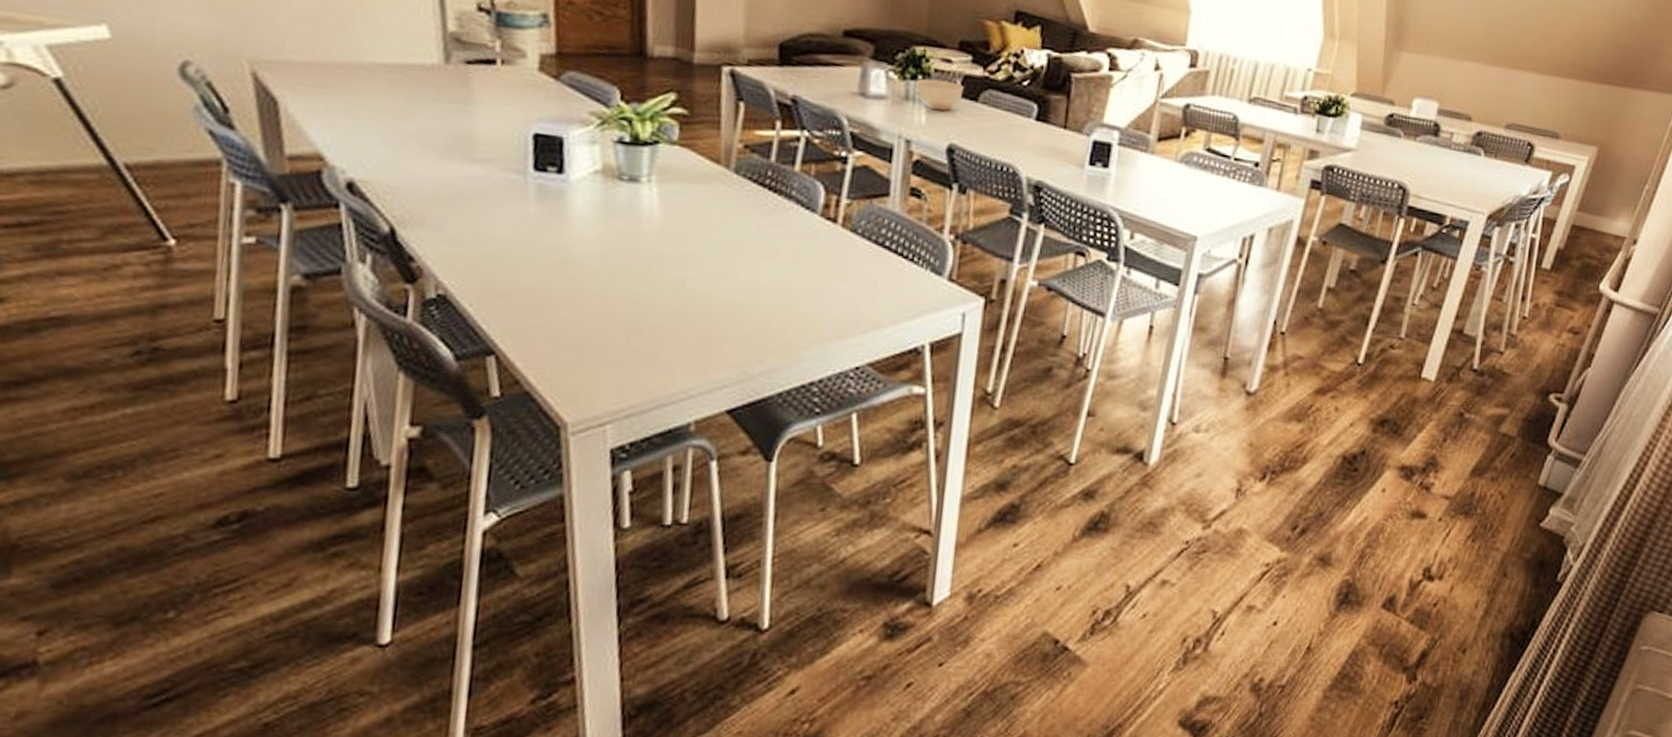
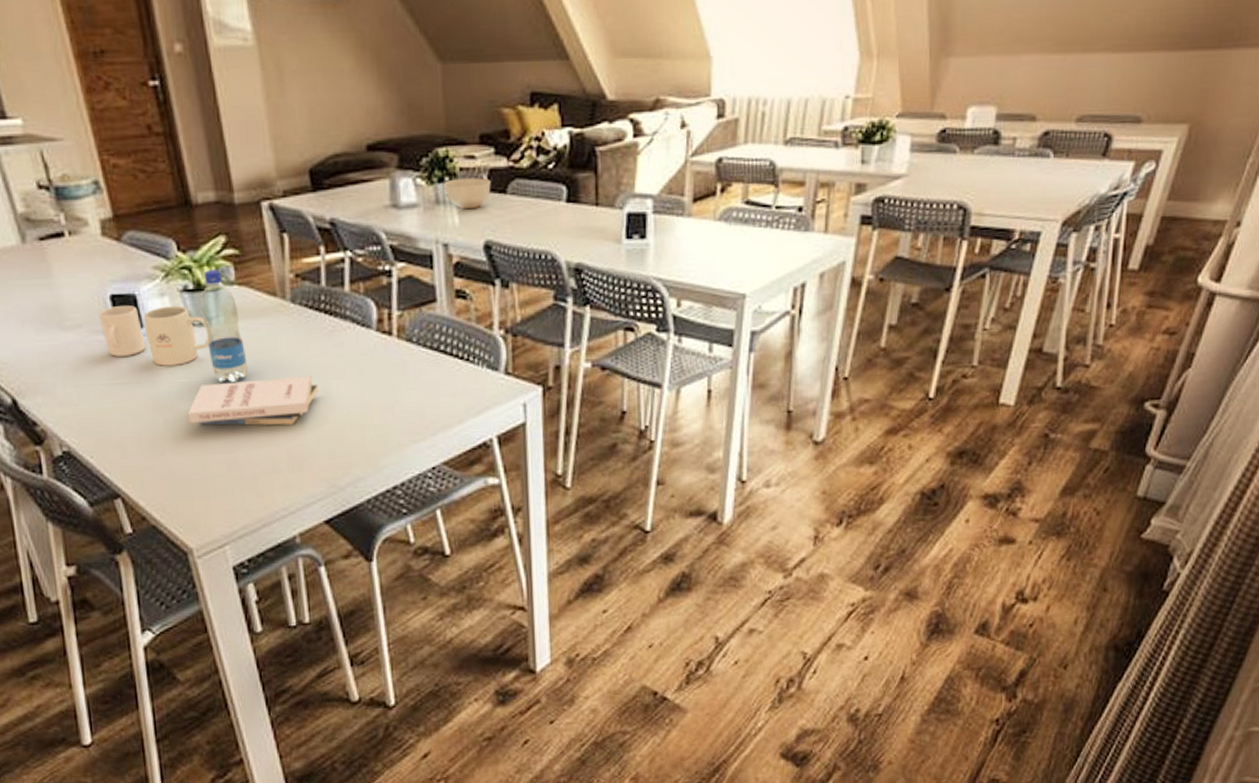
cup: none [515,146,563,202] -> present [99,305,146,357]
mug: none [564,154,637,220] -> present [143,305,209,366]
books: none [593,244,747,301] -> present [187,375,319,426]
bottle: none [632,125,675,248] -> present [200,269,249,383]

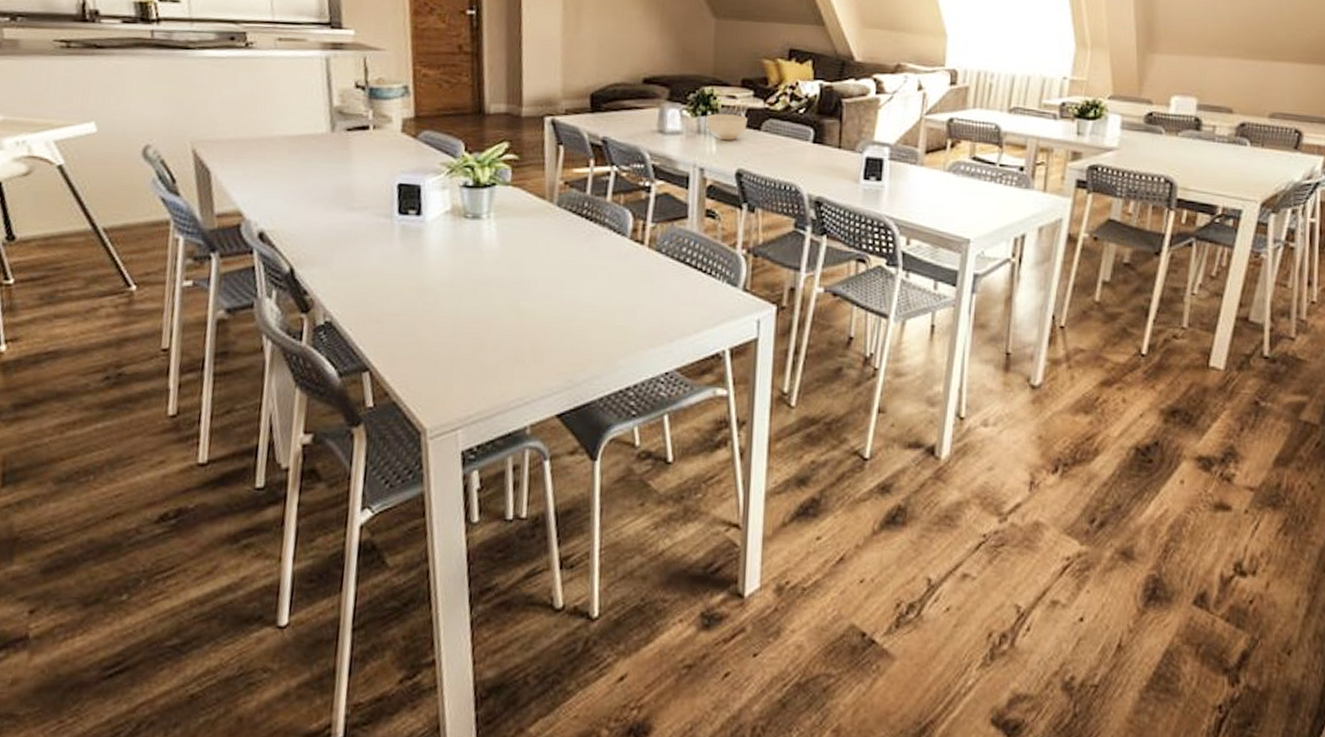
cup: present [99,305,146,357] -> none [384,194,421,240]
mug: present [143,305,209,366] -> none [422,198,479,253]
books: present [187,375,319,426] -> none [445,272,570,318]
bottle: present [200,269,249,383] -> none [475,170,509,274]

